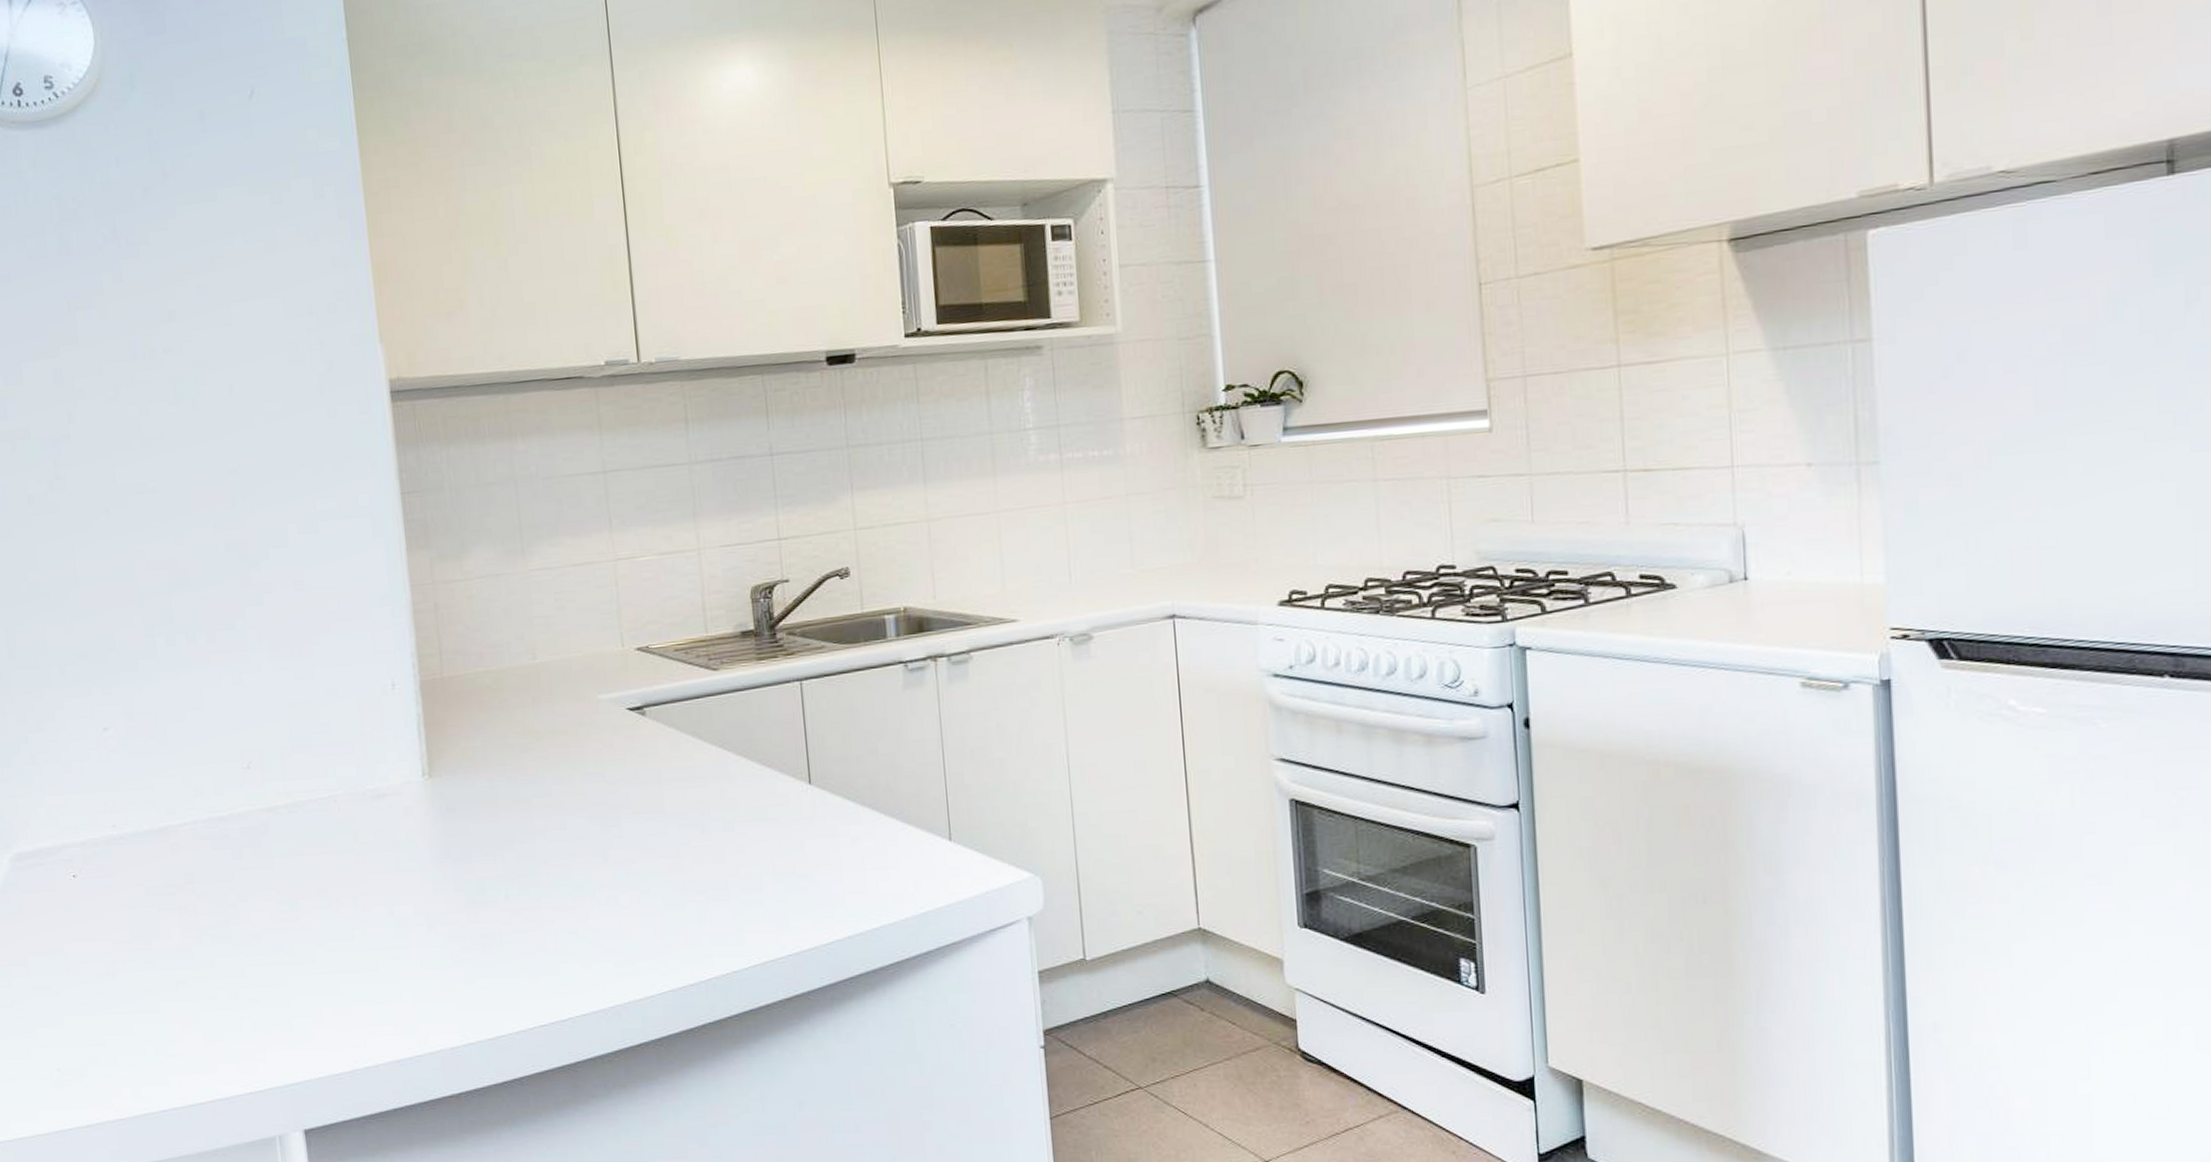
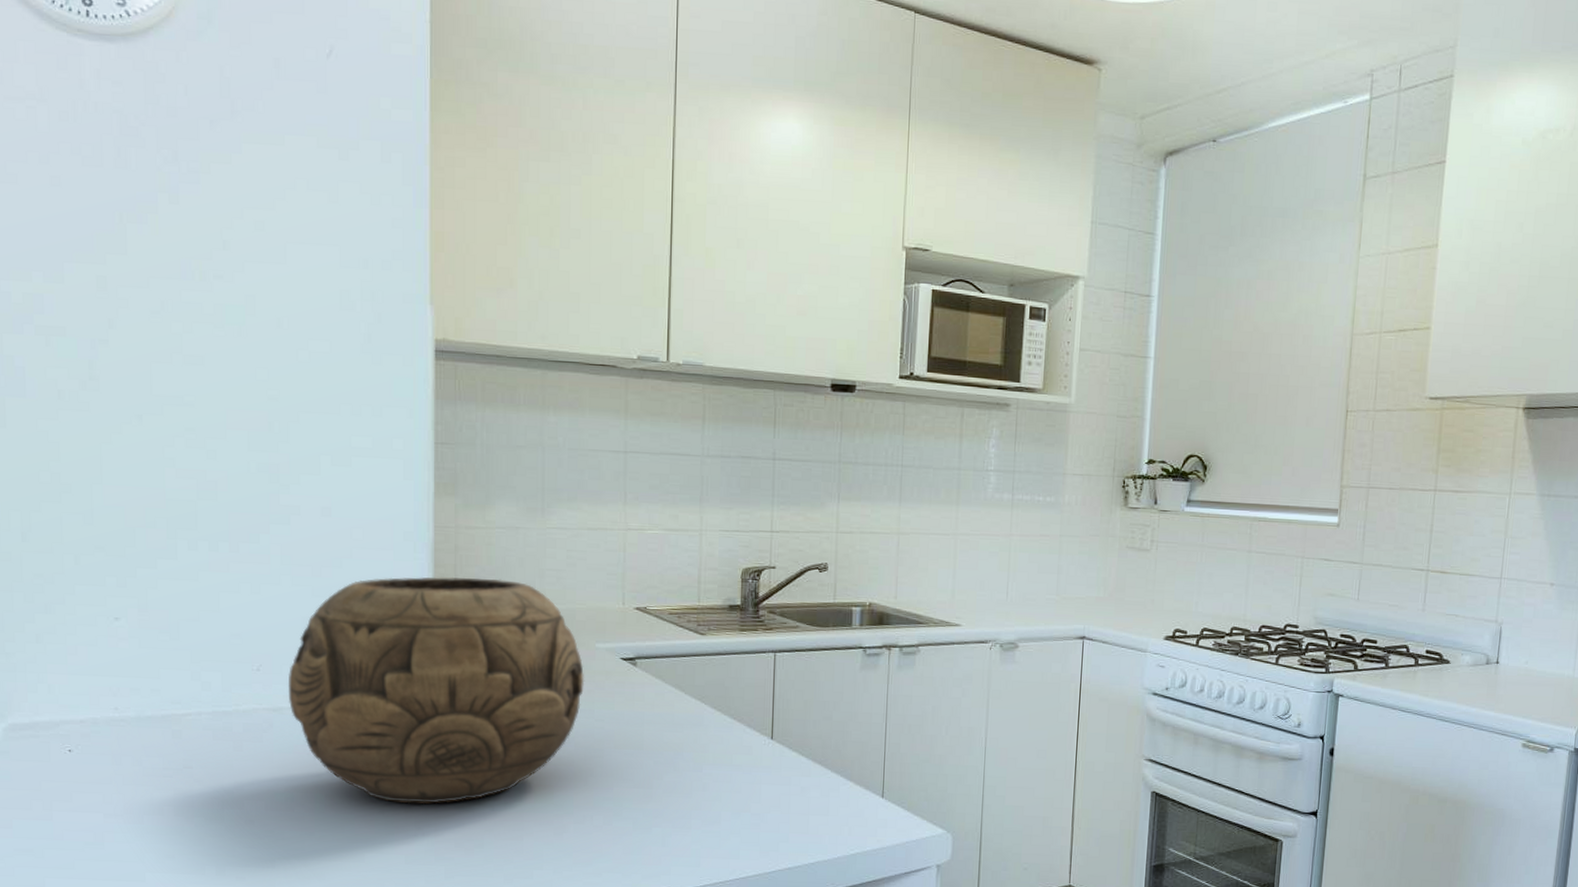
decorative bowl: none [279,635,591,901] -> present [289,577,585,805]

